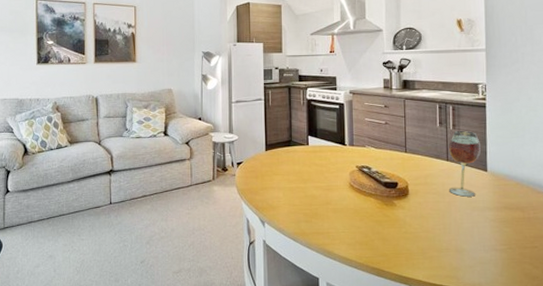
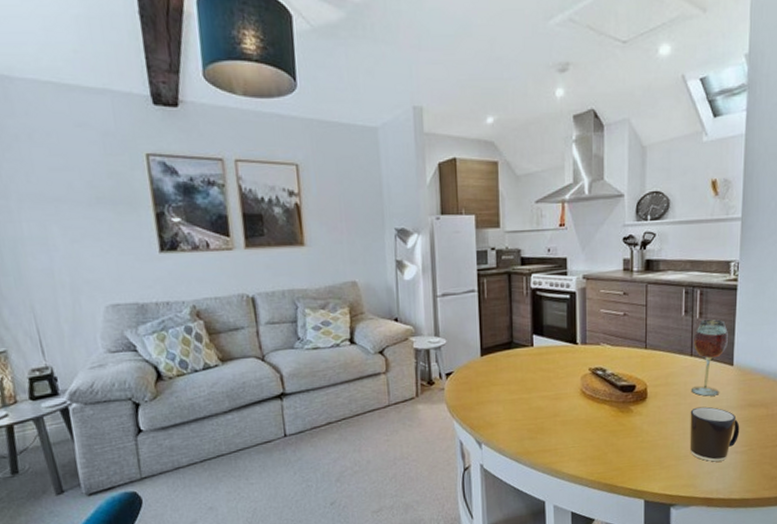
mug: none [449,206,498,257] -> present [689,406,740,462]

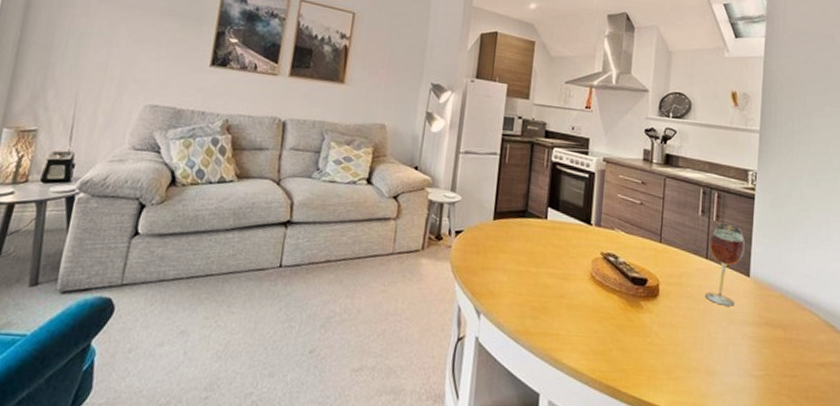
mug: present [689,406,740,462] -> none [701,315,756,383]

